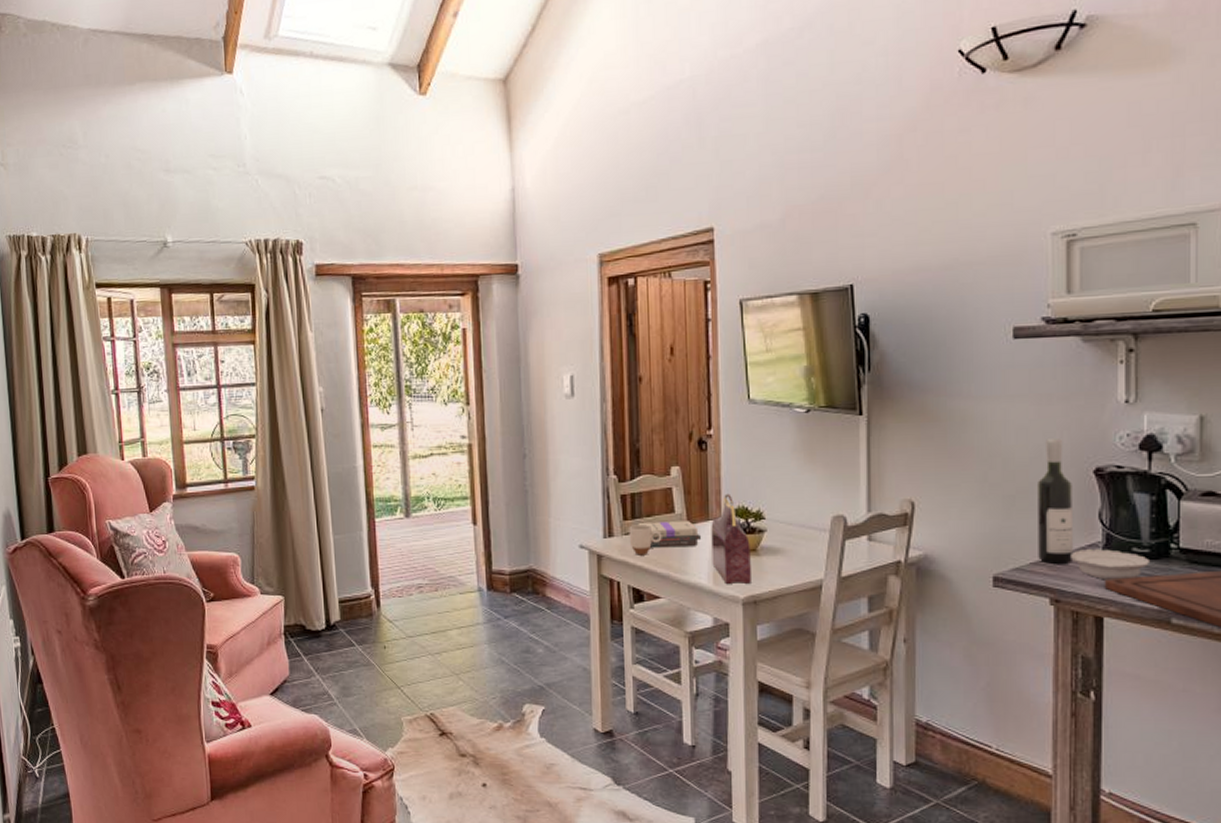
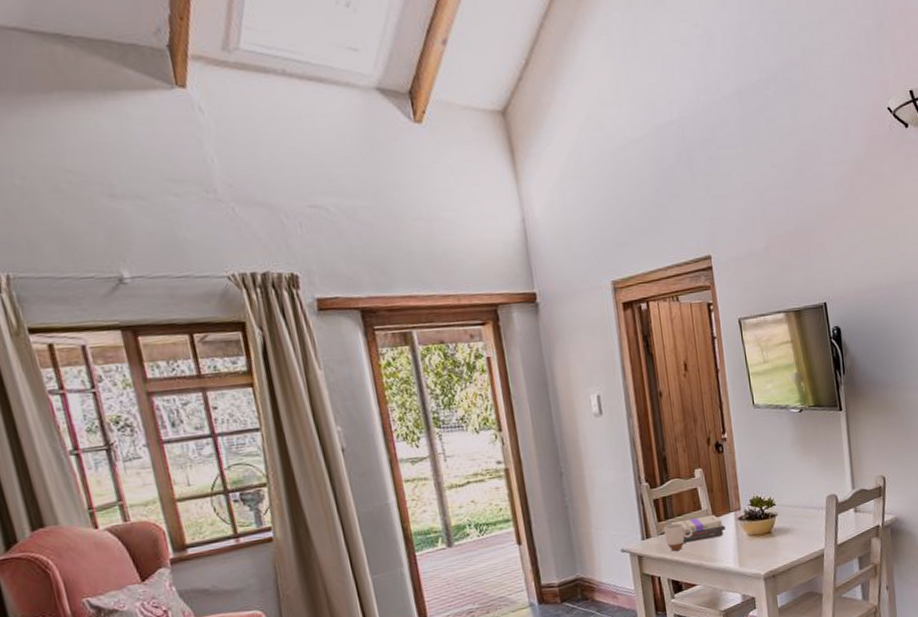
handbag: present [711,493,751,584] -> none [732,487,769,564]

